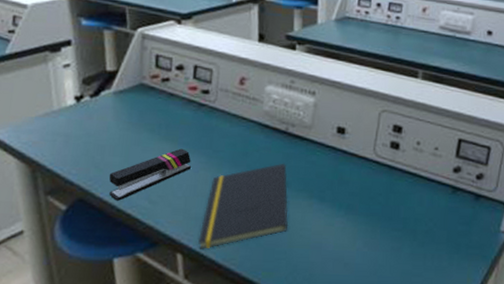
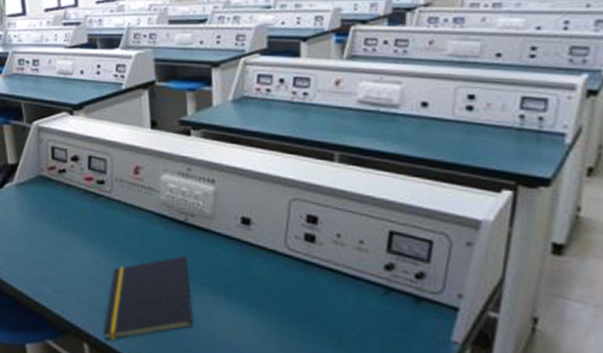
stapler: present [109,148,192,201] -> none [16,239,92,289]

